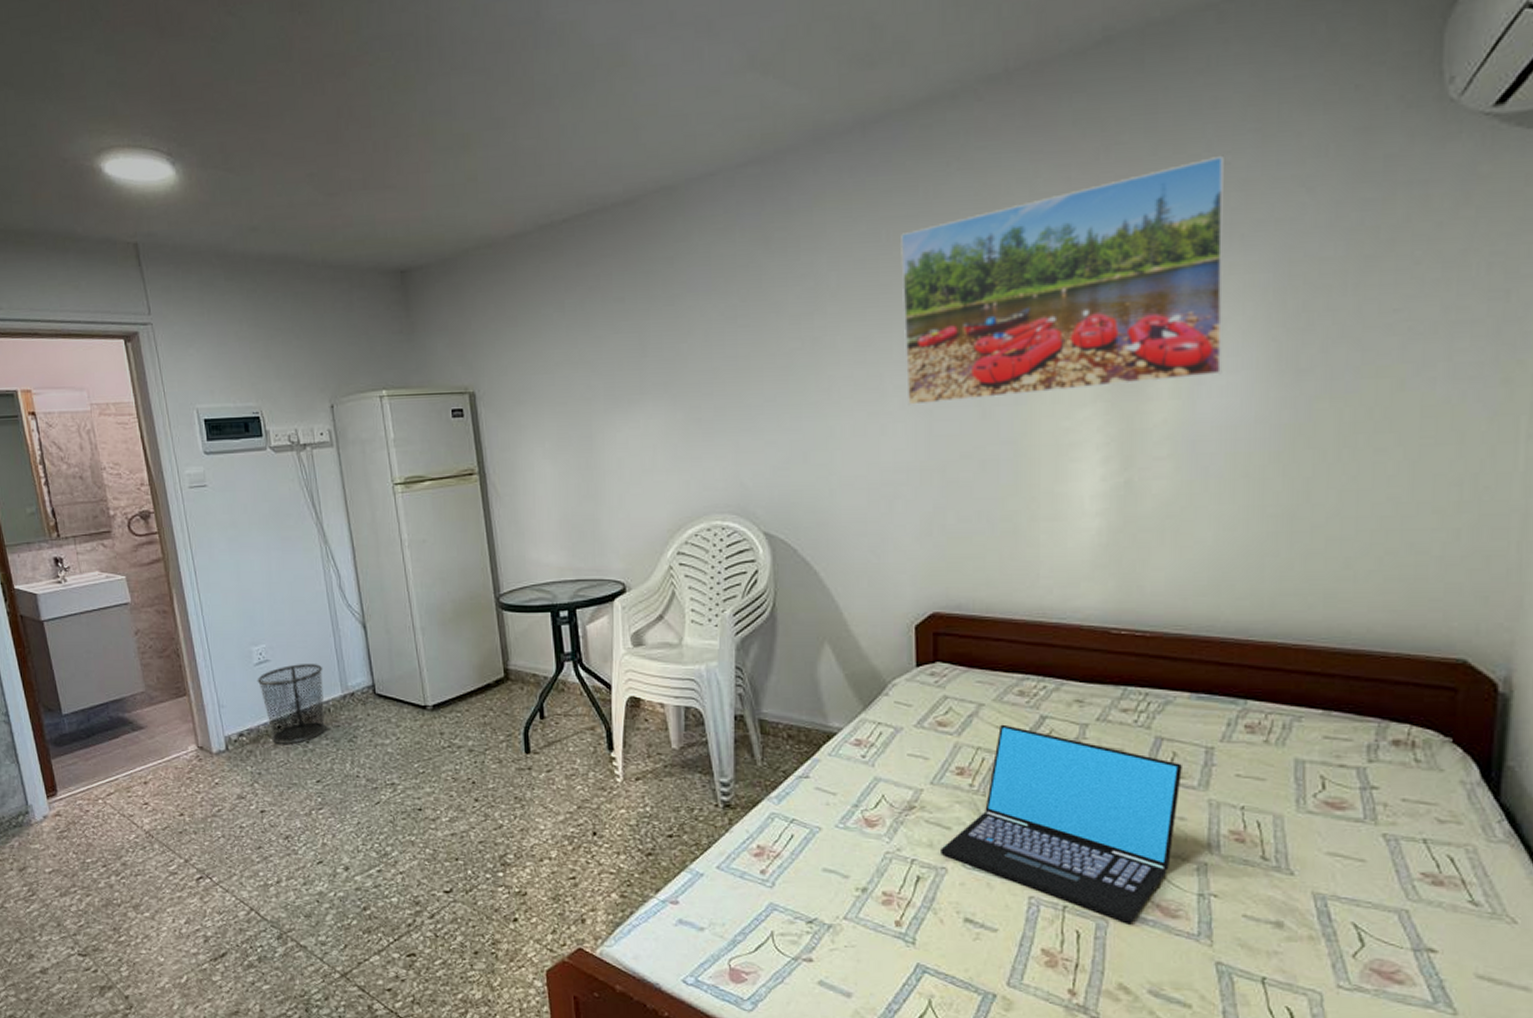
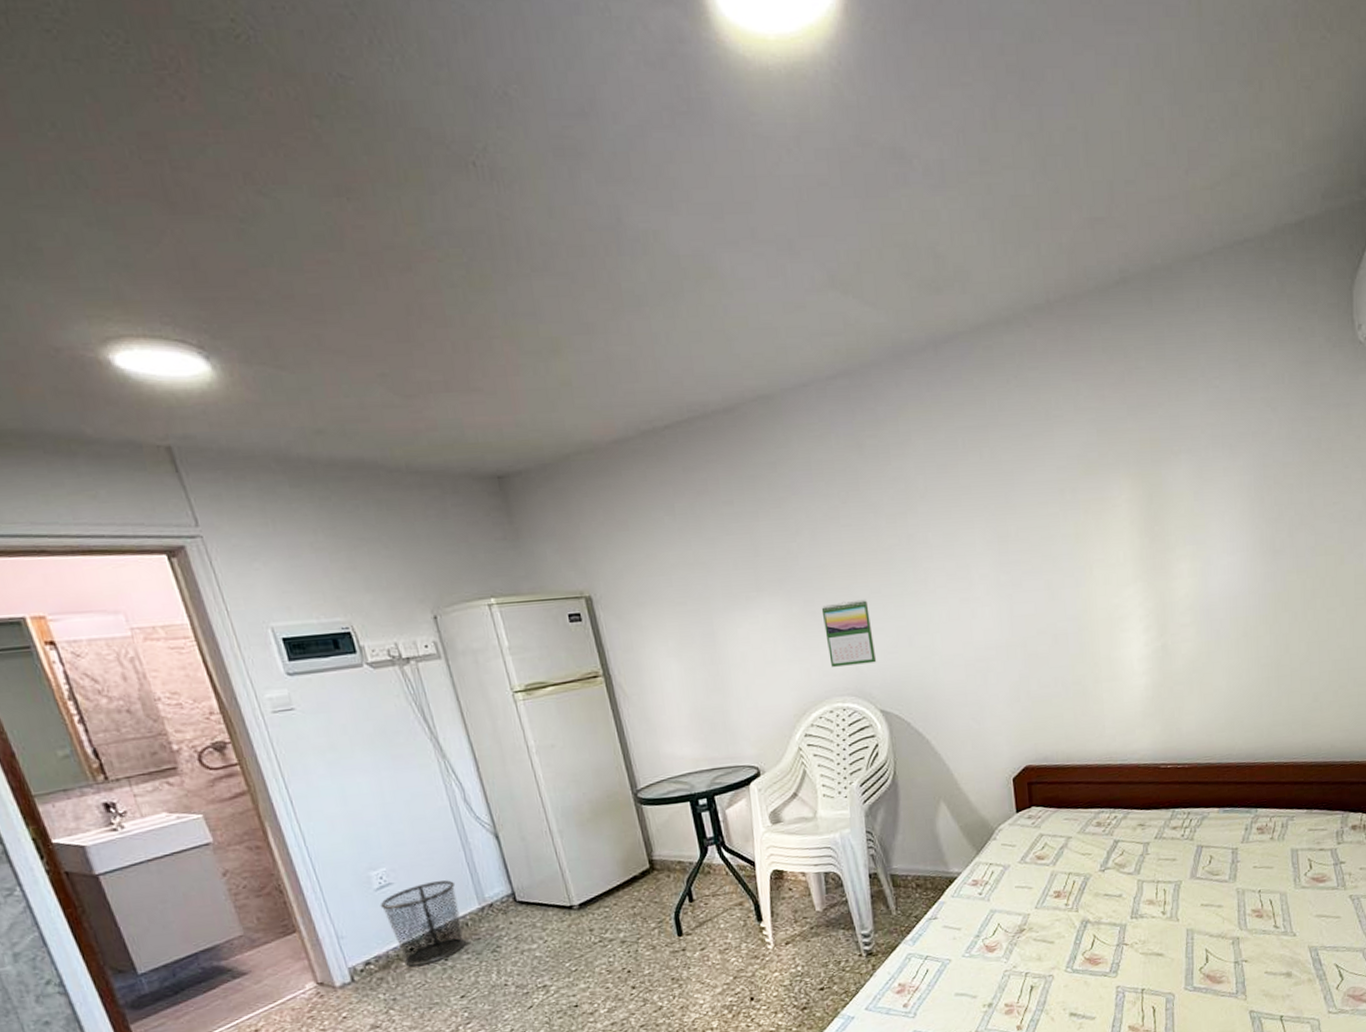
calendar: none [708,408,765,481] -> present [821,599,877,667]
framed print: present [901,155,1225,405] -> none [974,380,1224,591]
laptop: present [941,724,1182,923] -> none [1047,851,1217,994]

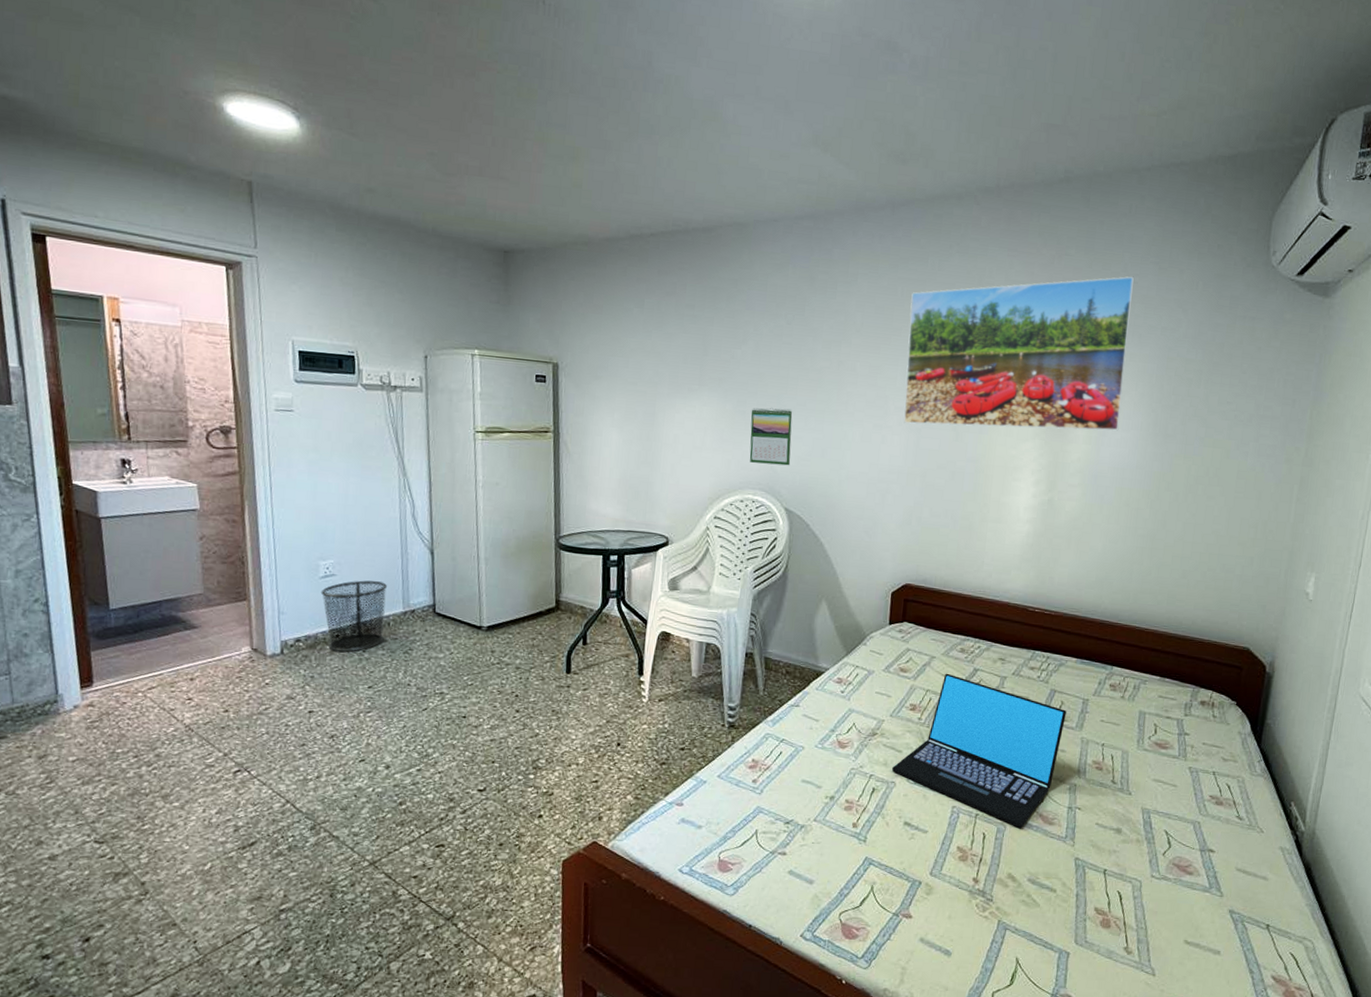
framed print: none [974,380,1224,591] -> present [904,276,1134,431]
laptop: none [1047,851,1217,994] -> present [892,673,1066,828]

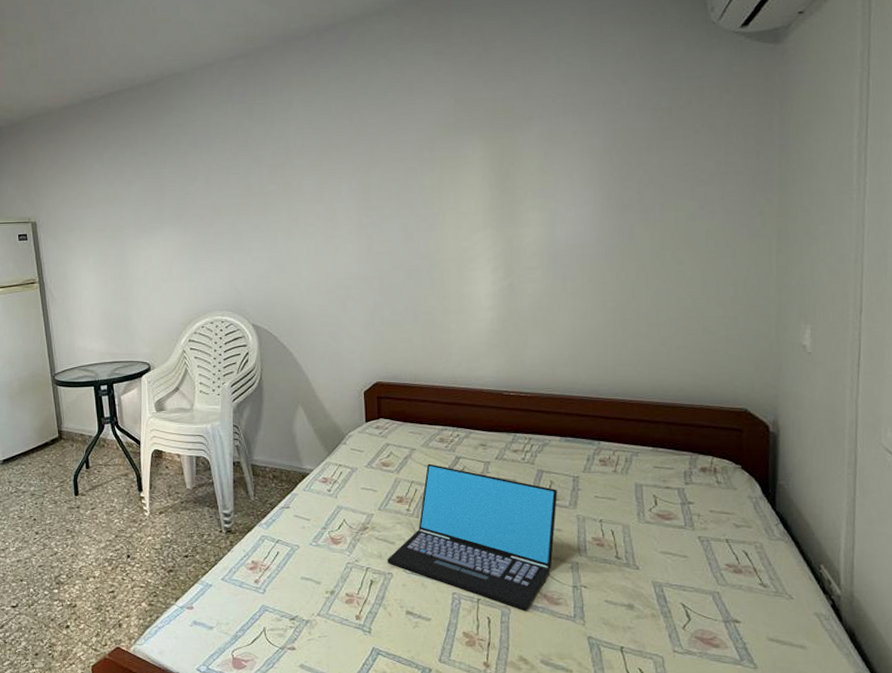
calendar: present [749,407,793,466] -> none [210,233,252,286]
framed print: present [904,276,1134,431] -> none [346,57,572,231]

